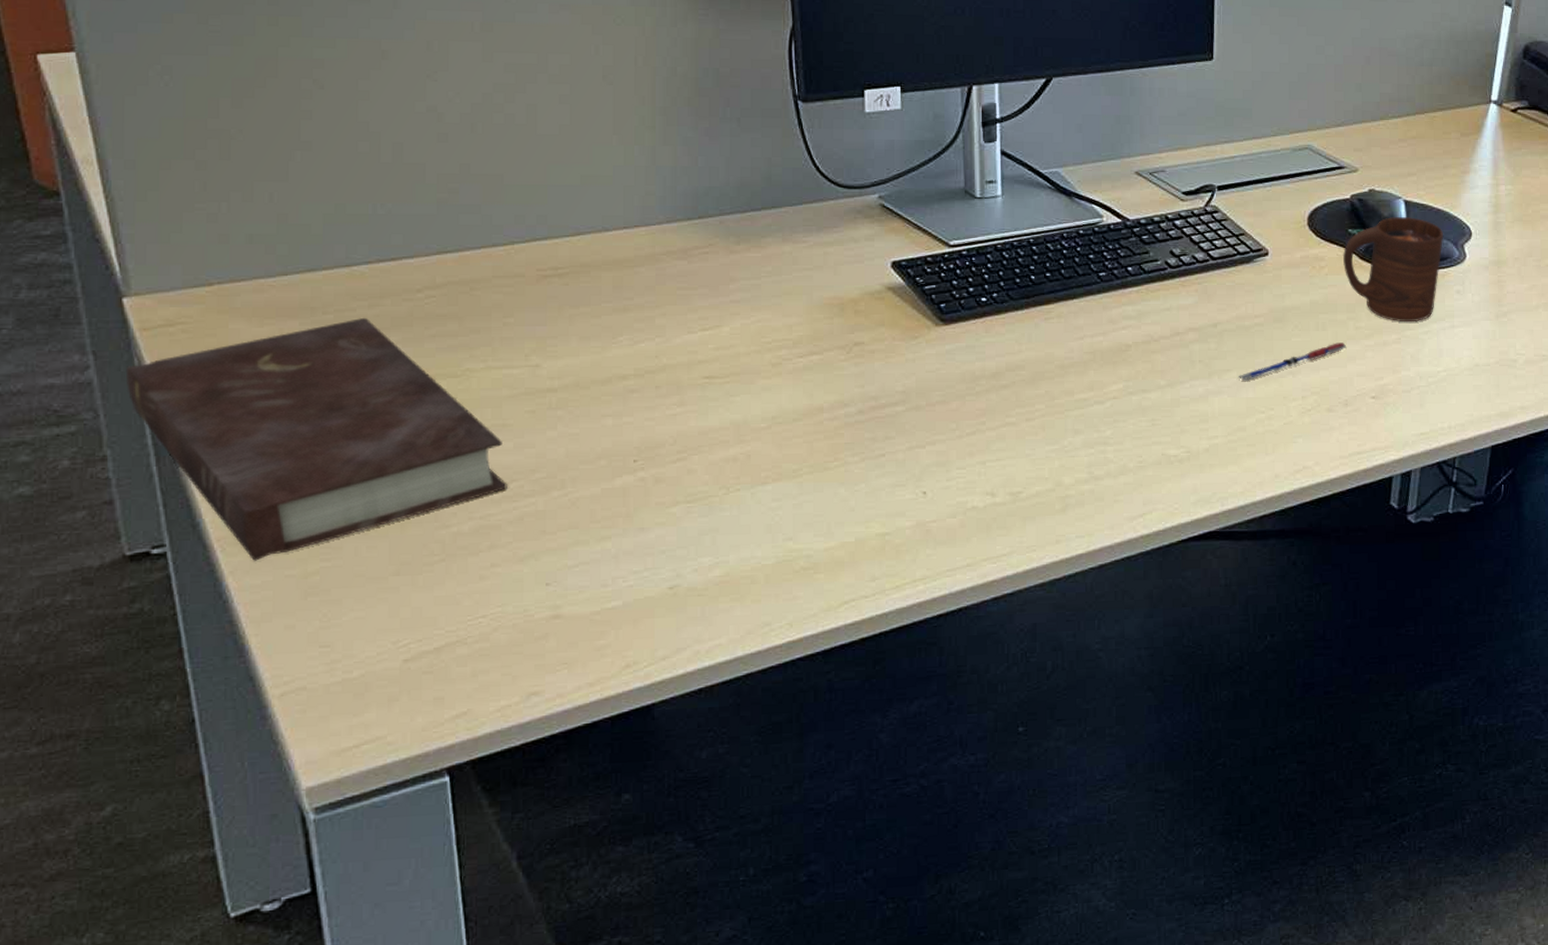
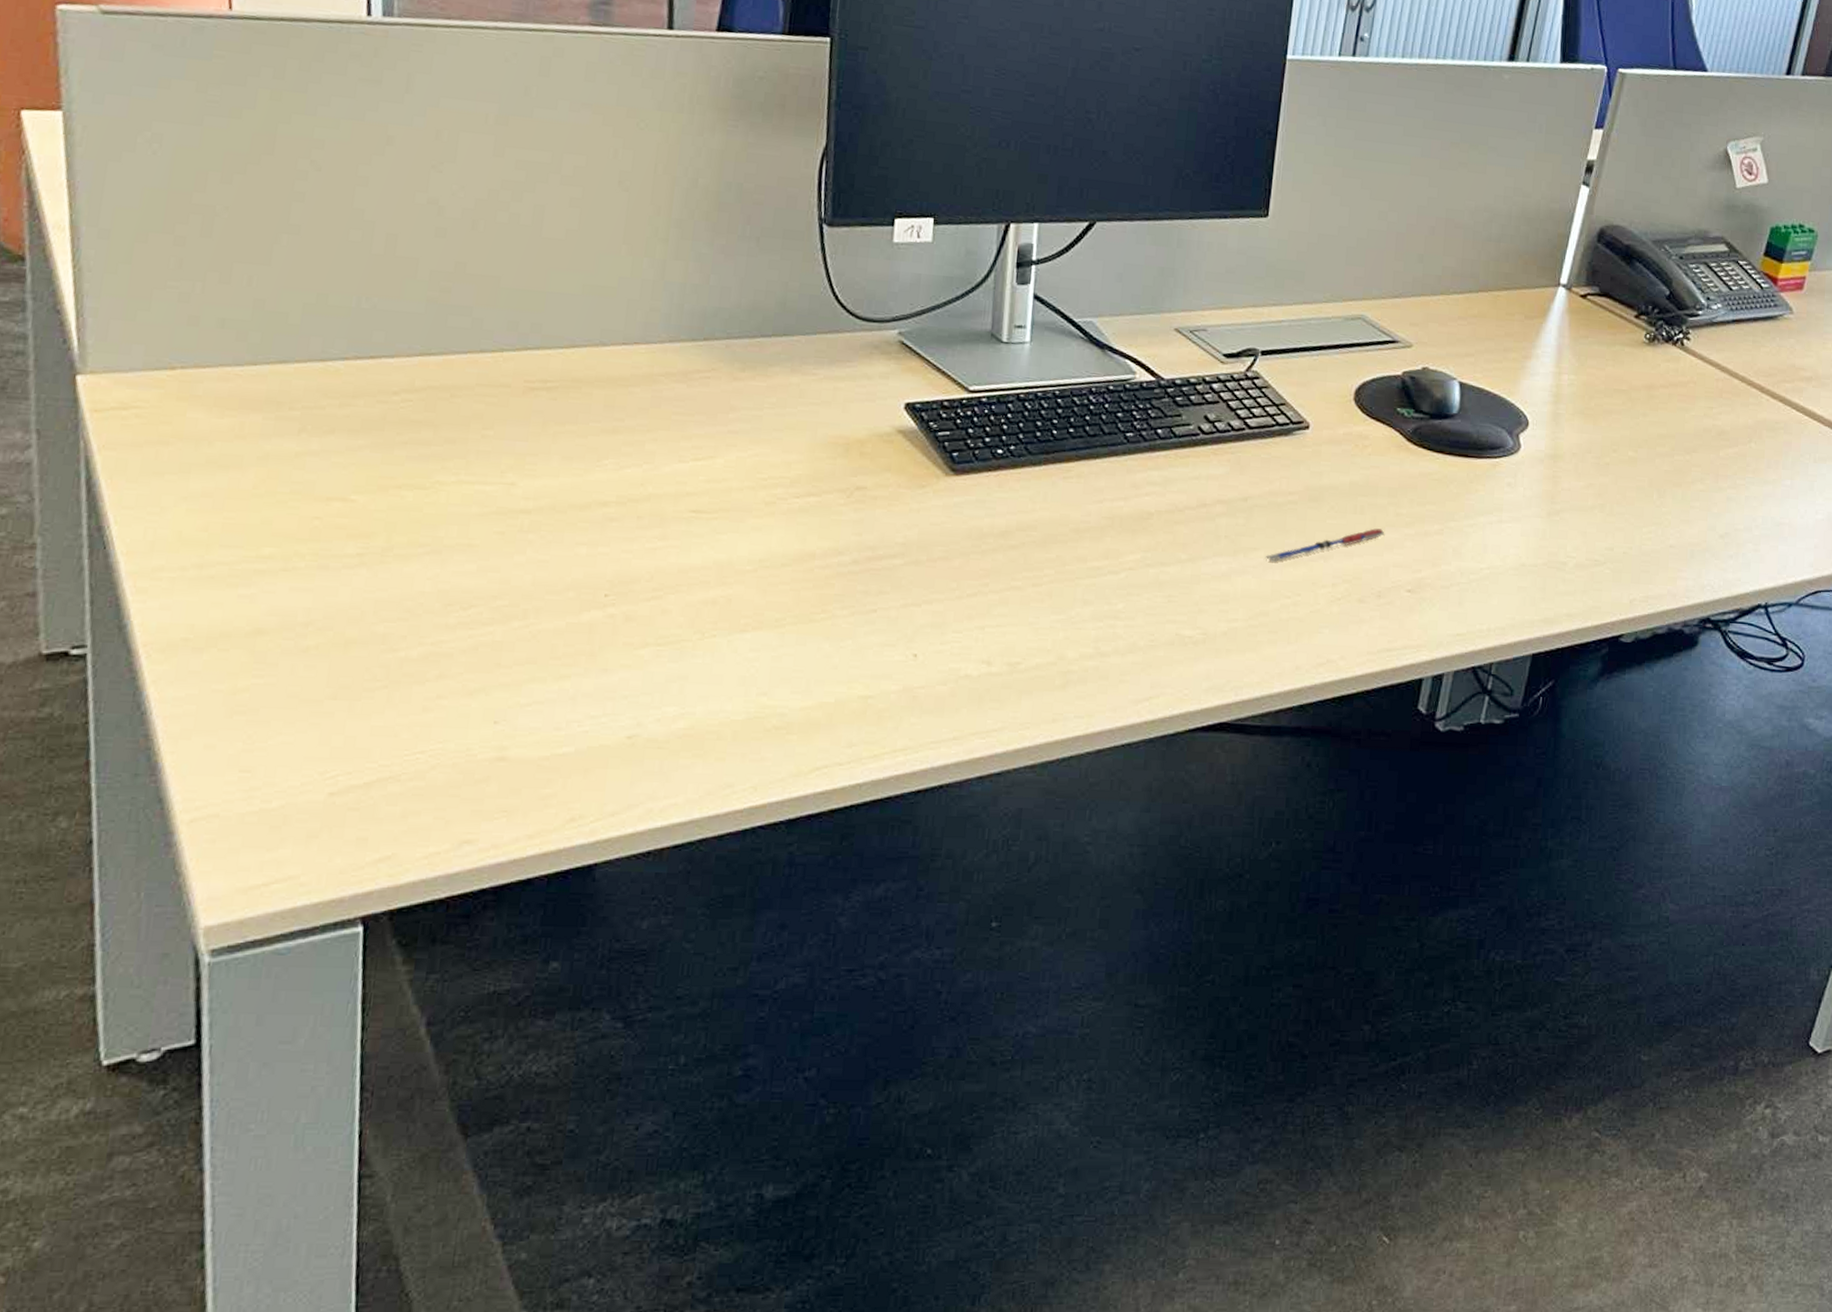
book: present [125,317,507,561] -> none [68,416,465,671]
cup: present [1342,216,1443,322] -> none [1388,398,1498,514]

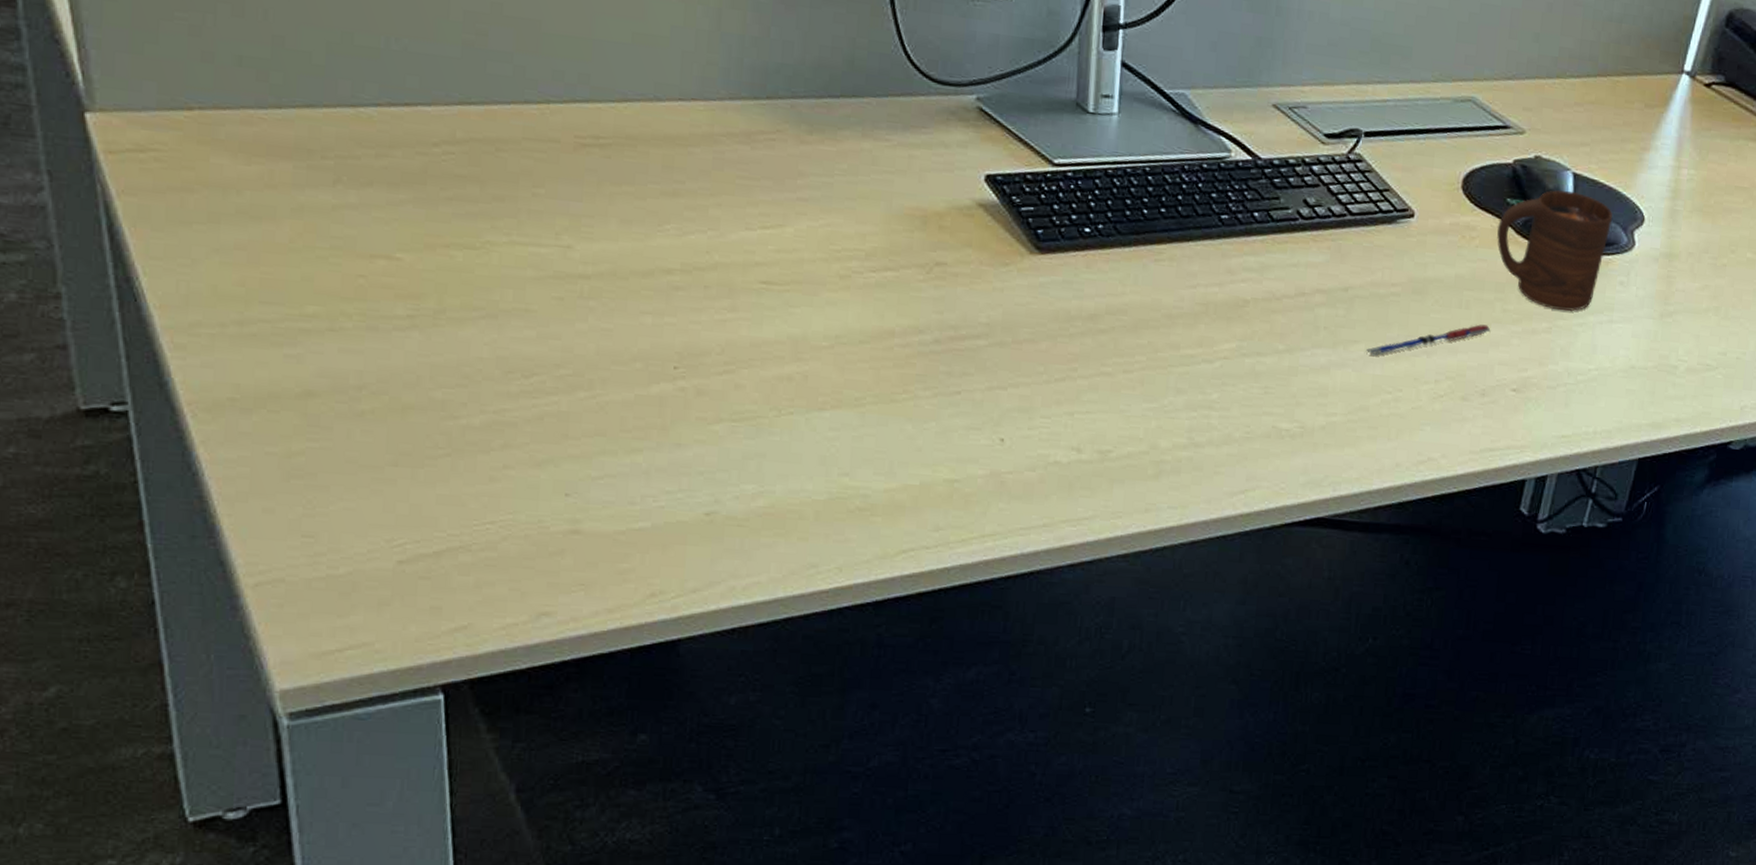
cup: none [1388,398,1498,514] -> present [1497,189,1613,312]

